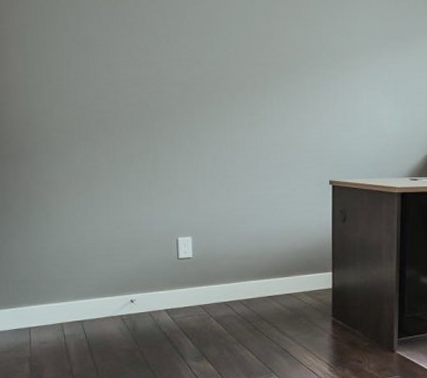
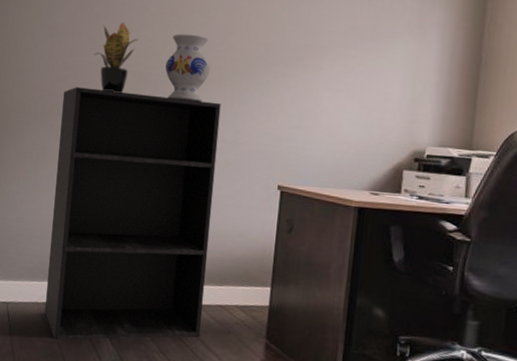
bookshelf: none [107,102,274,348] -> present [44,87,221,340]
potted plant: none [134,32,179,105] -> present [94,22,139,93]
vase: none [209,41,254,108] -> present [165,34,210,102]

